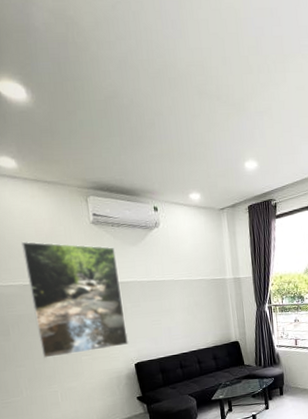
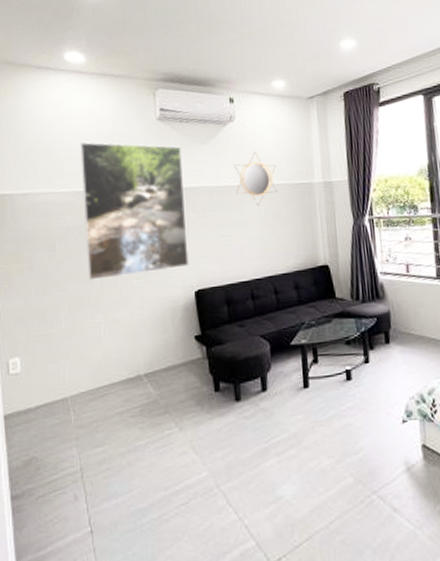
home mirror: none [161,253,198,297] -> present [234,151,278,207]

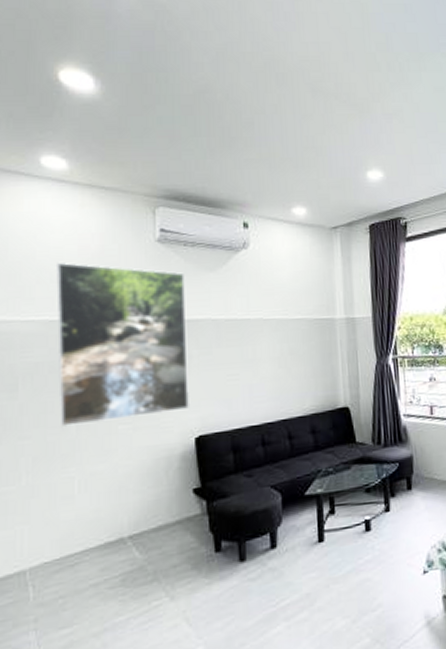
home mirror: present [234,151,278,207] -> none [246,282,295,343]

